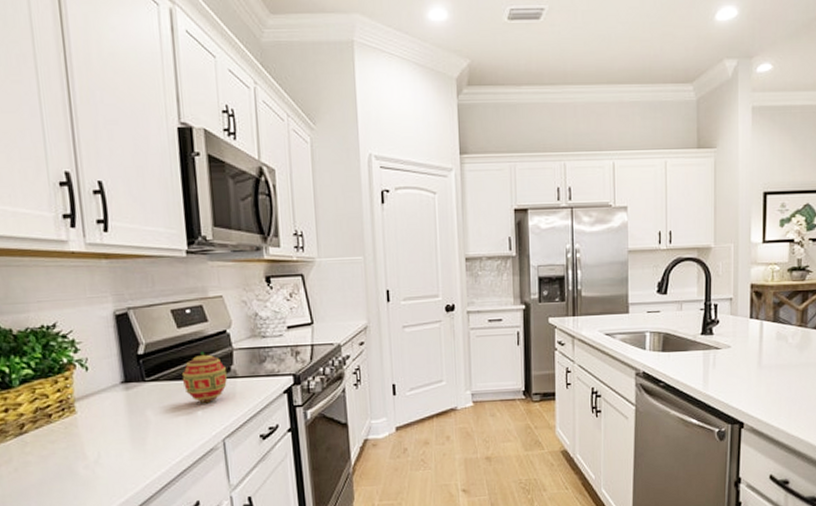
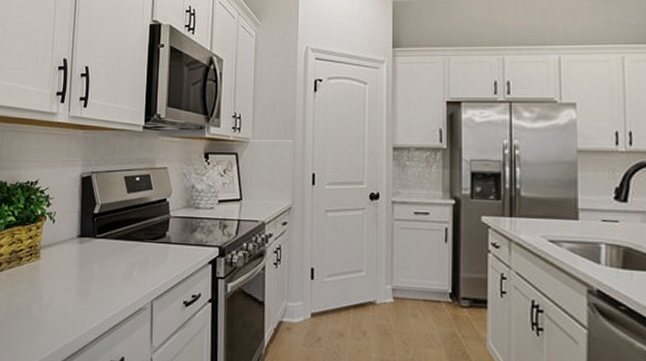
decorative egg: present [181,351,228,403] -> none [125,216,163,264]

